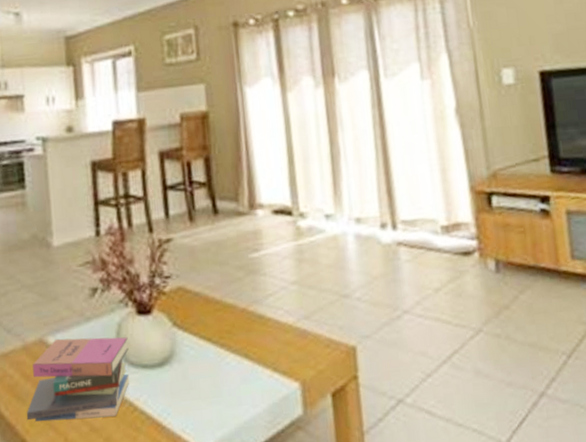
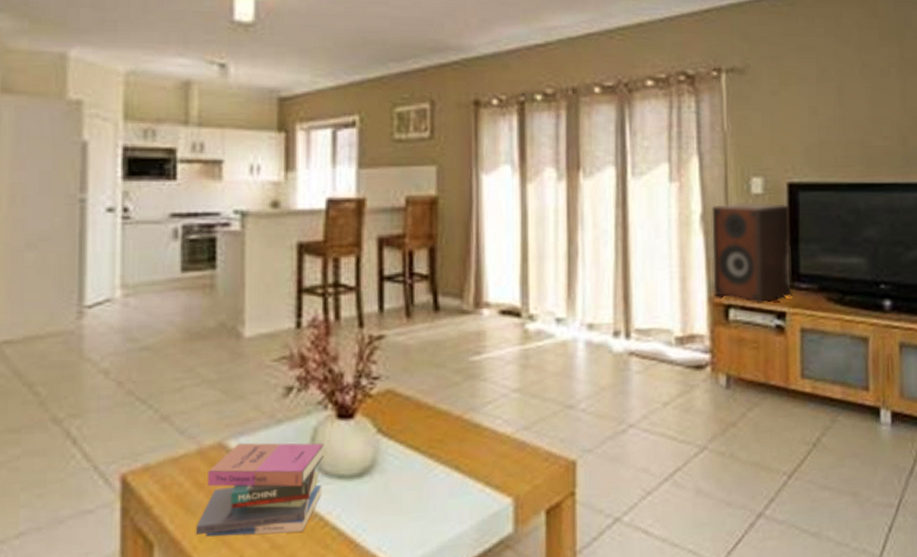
speaker: none [465,91,554,190] -> present [712,202,792,304]

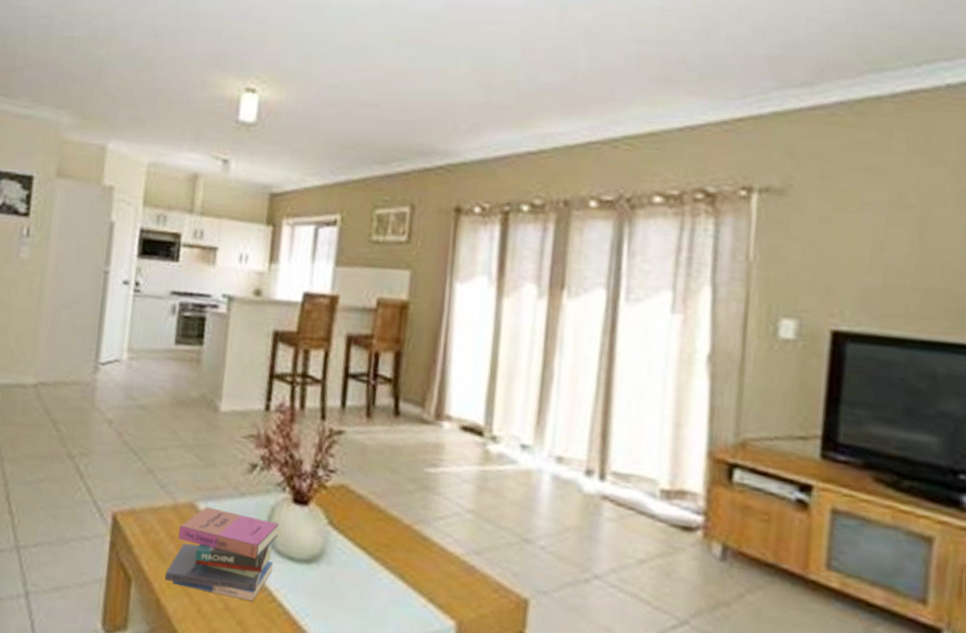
speaker: present [712,202,792,304] -> none [715,345,832,470]

